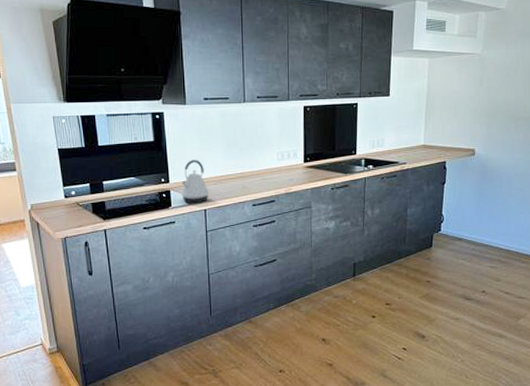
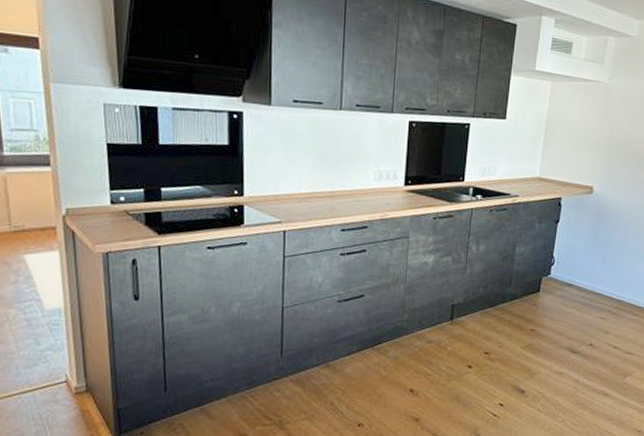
kettle: present [181,160,209,204] -> none [257,171,291,224]

